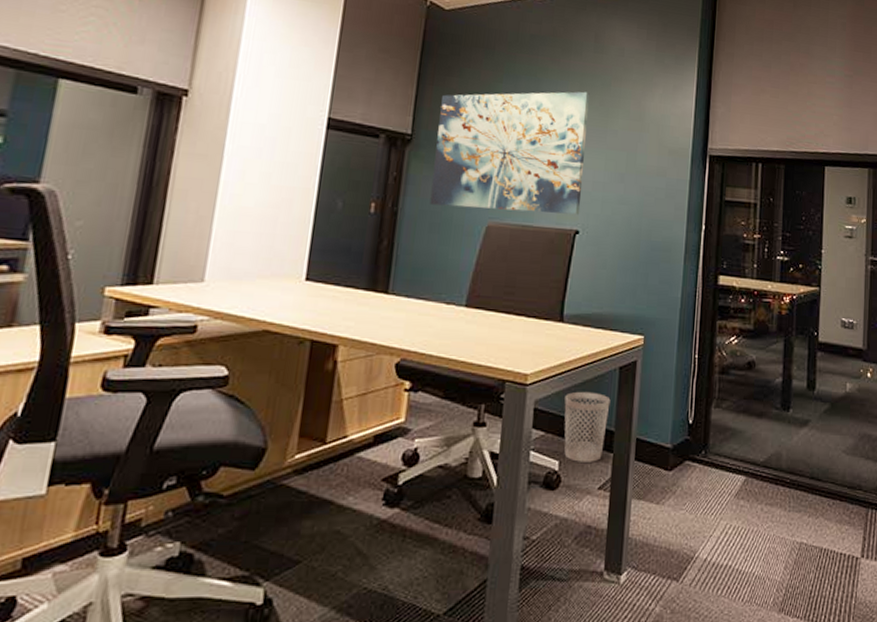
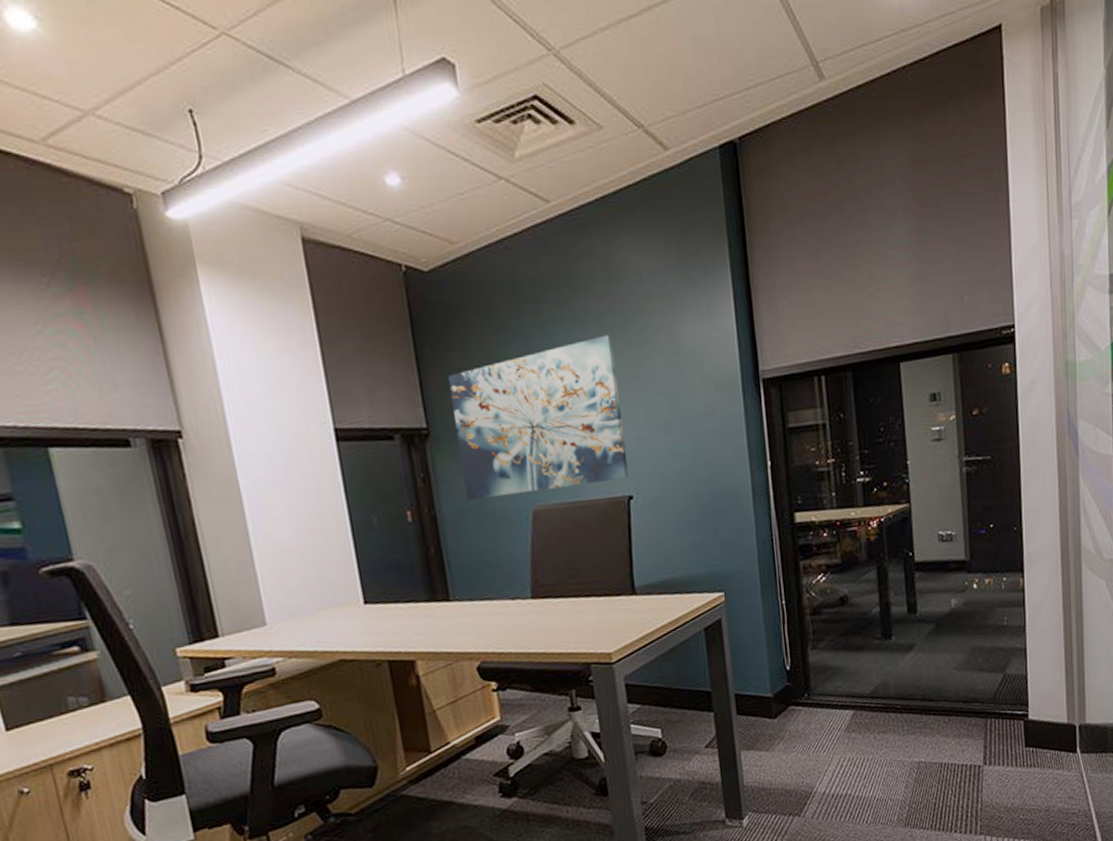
wastebasket: present [564,391,611,462] -> none [654,657,703,727]

